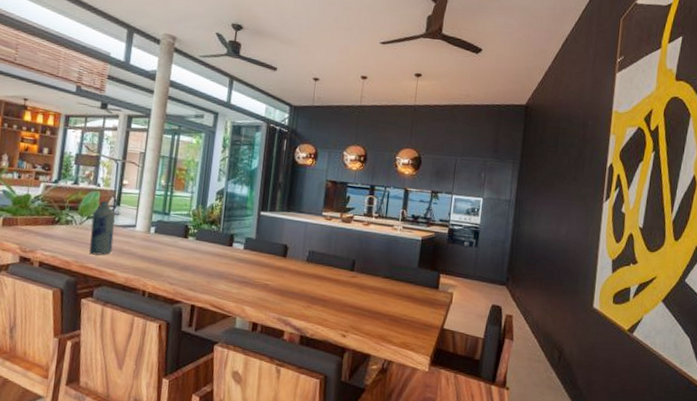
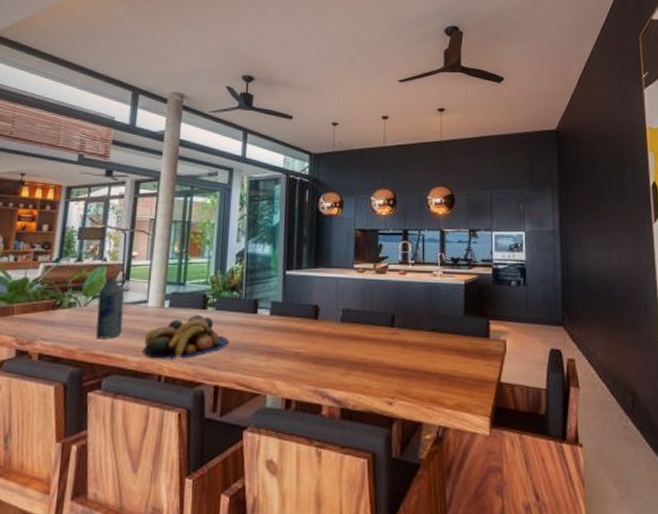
fruit bowl: none [130,242,206,279] -> present [143,315,228,359]

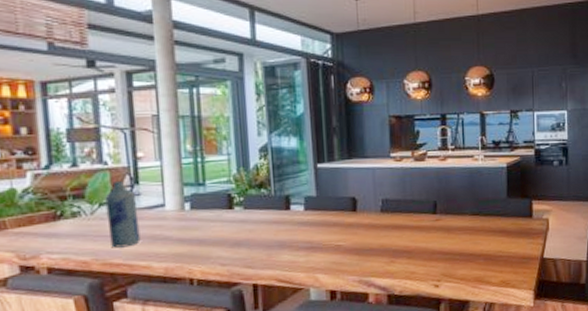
fruit bowl: present [143,315,228,359] -> none [167,215,262,263]

